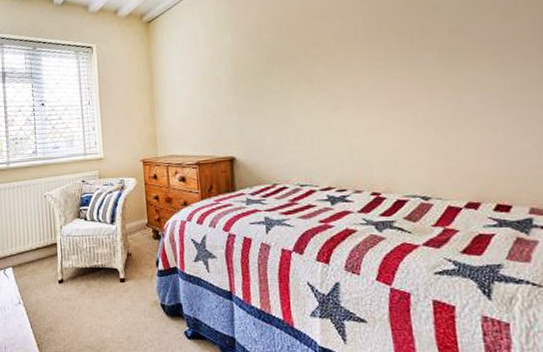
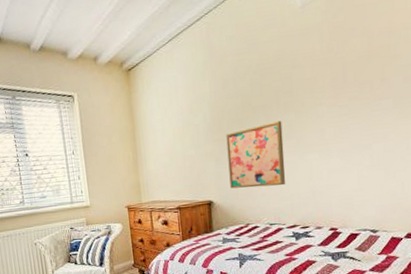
wall art: none [249,73,318,145] -> present [226,121,286,189]

